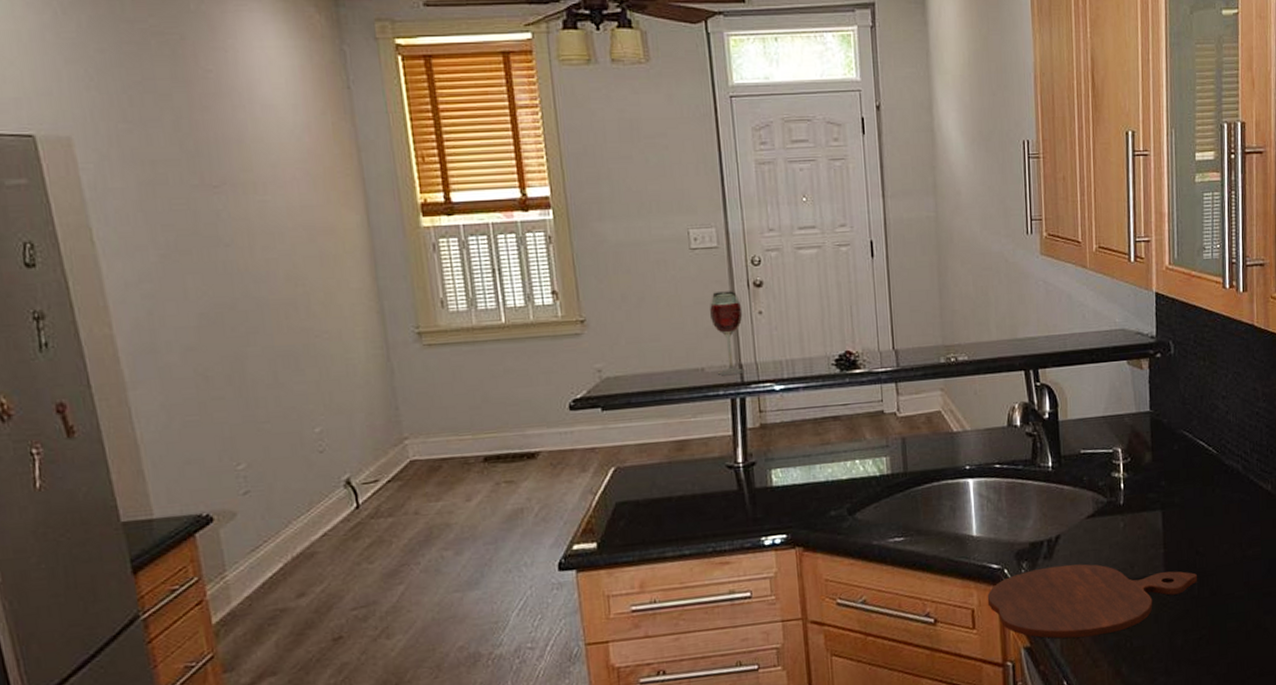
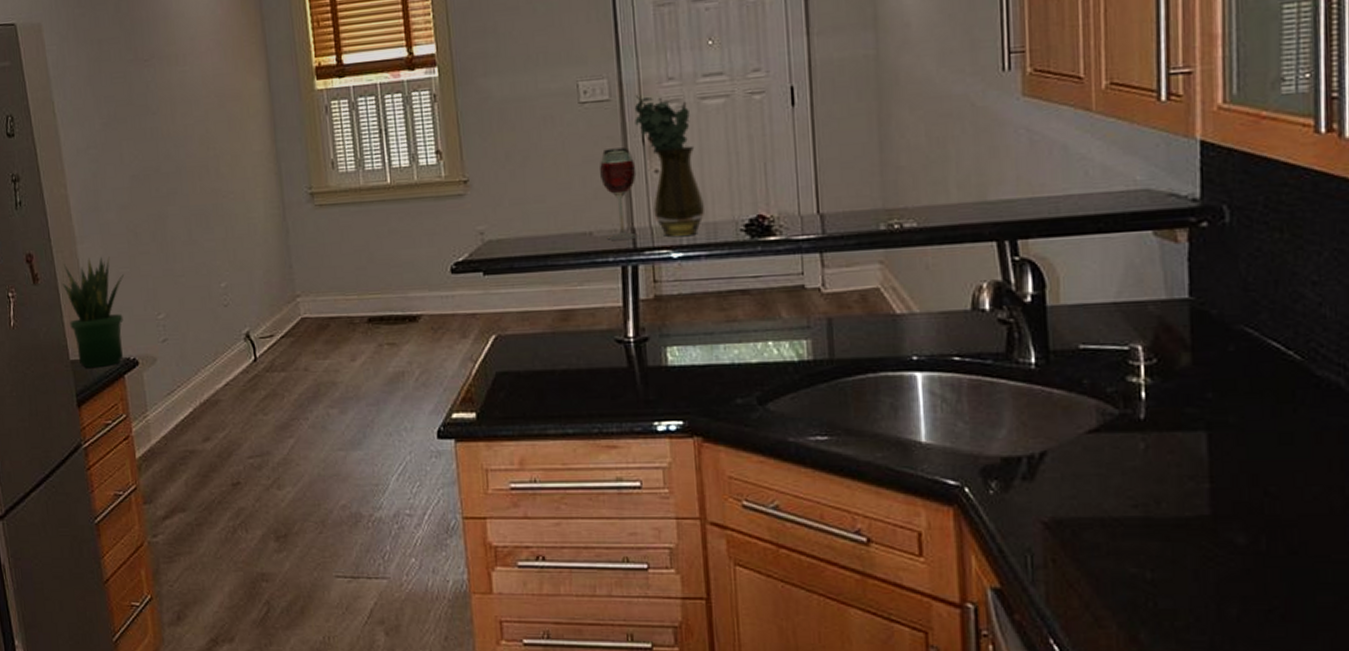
planter: none [108,404,193,531] -> present [62,257,125,369]
vase: none [739,242,802,371] -> present [634,94,704,237]
cutting board: present [987,564,1197,639] -> none [939,490,1265,587]

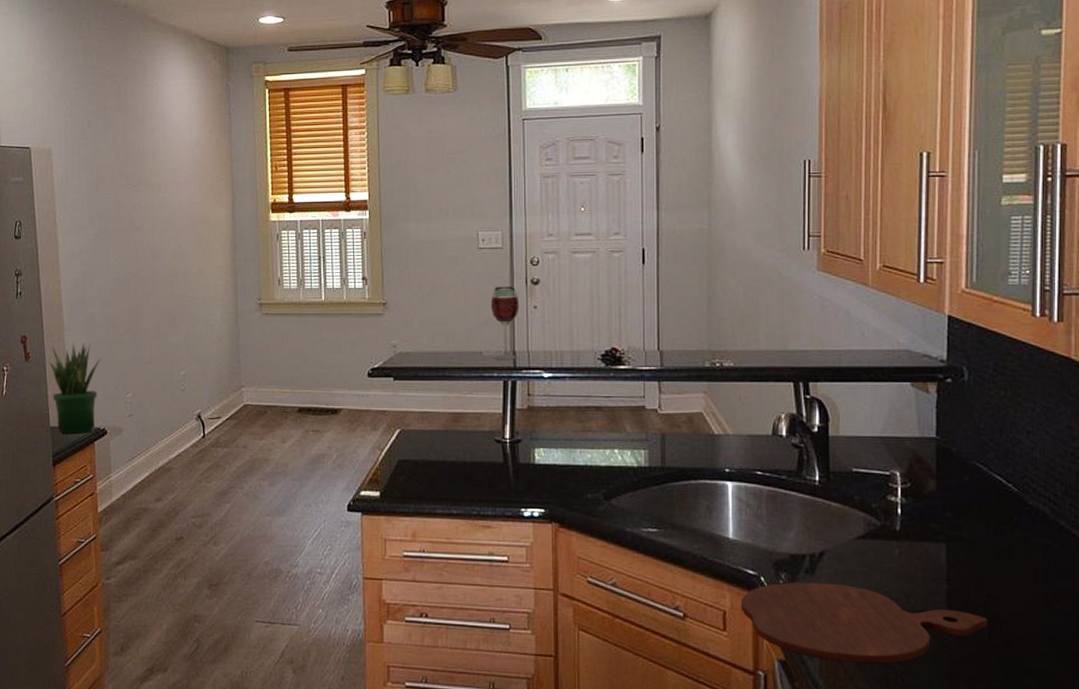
vase: present [634,94,704,237] -> none [521,245,570,360]
cutting board: none [939,490,1265,587] -> present [740,582,987,664]

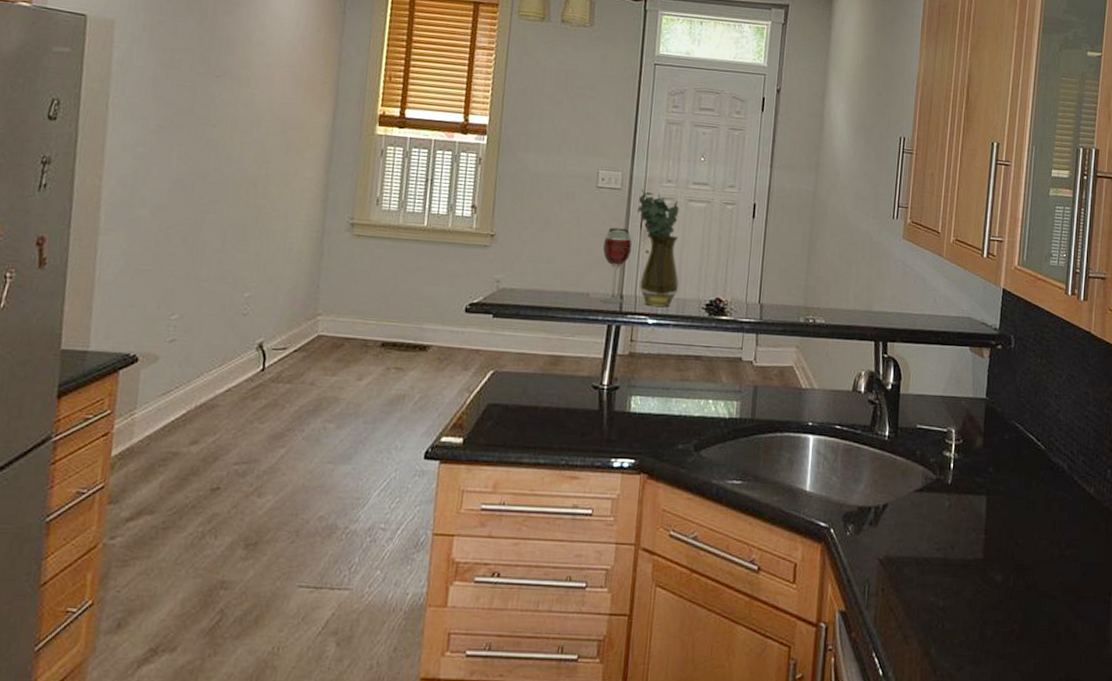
planter: present [49,343,102,435] -> none [69,250,145,361]
vase: none [521,245,570,360] -> present [637,188,679,307]
cutting board: present [740,582,987,664] -> none [810,533,1014,612]

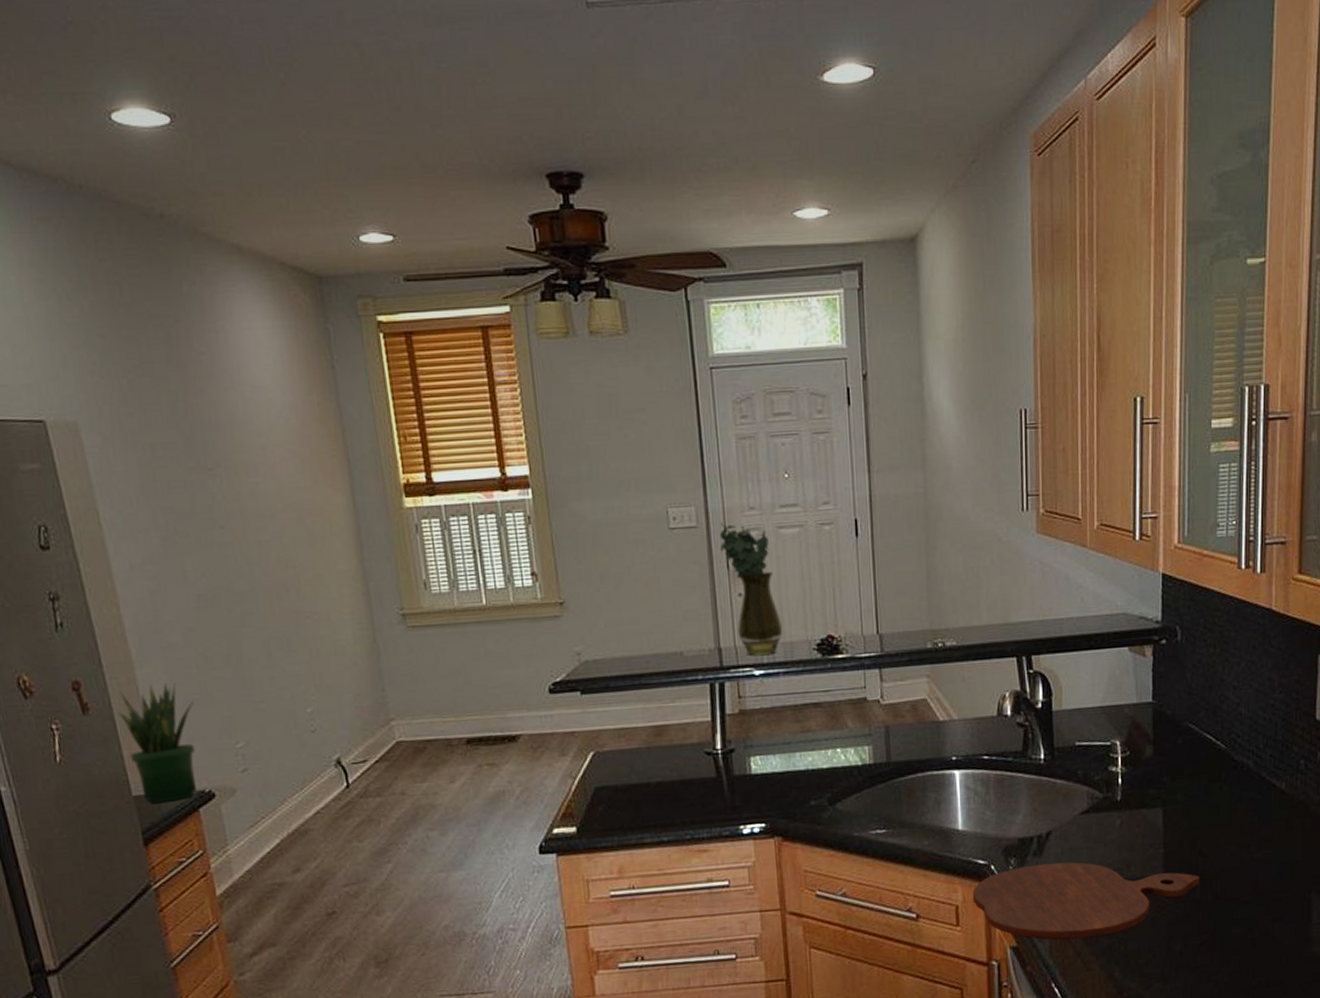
planter: none [69,250,145,361] -> present [119,683,196,805]
wineglass: present [601,227,632,304] -> none [688,572,725,660]
cutting board: none [810,533,1014,612] -> present [972,862,1199,940]

